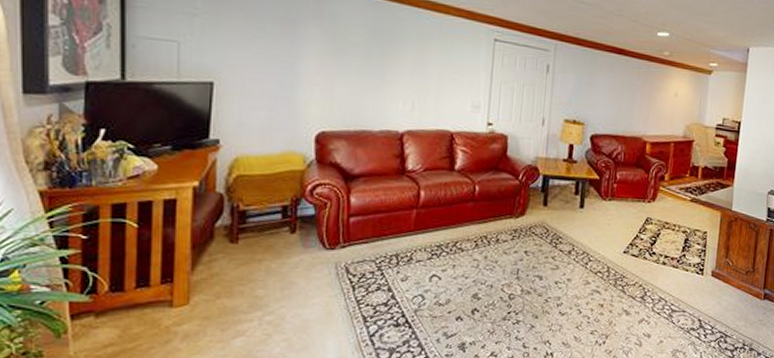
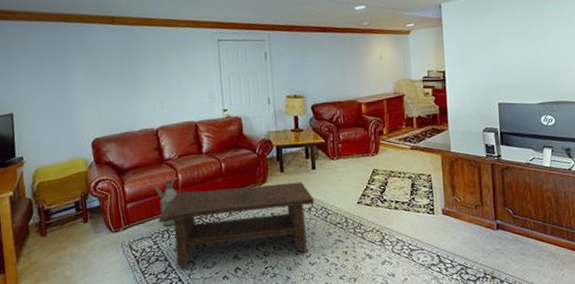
watering can: none [387,194,424,251] -> present [153,177,182,226]
coffee table: none [387,212,577,302] -> present [158,182,315,268]

